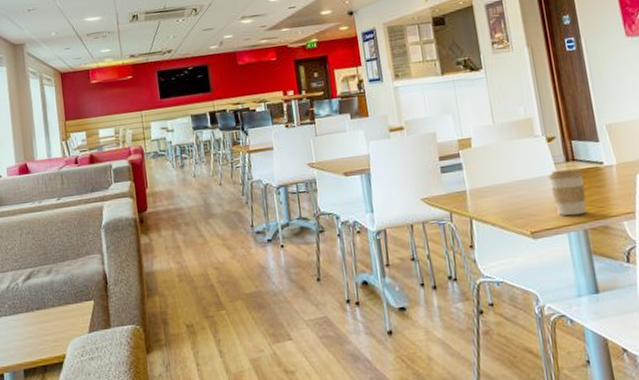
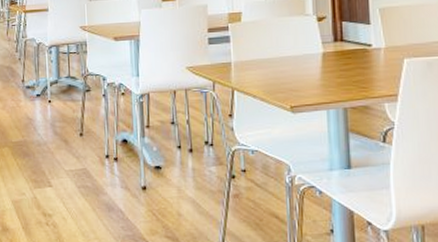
coffee cup: present [548,169,586,216] -> none [313,49,351,94]

